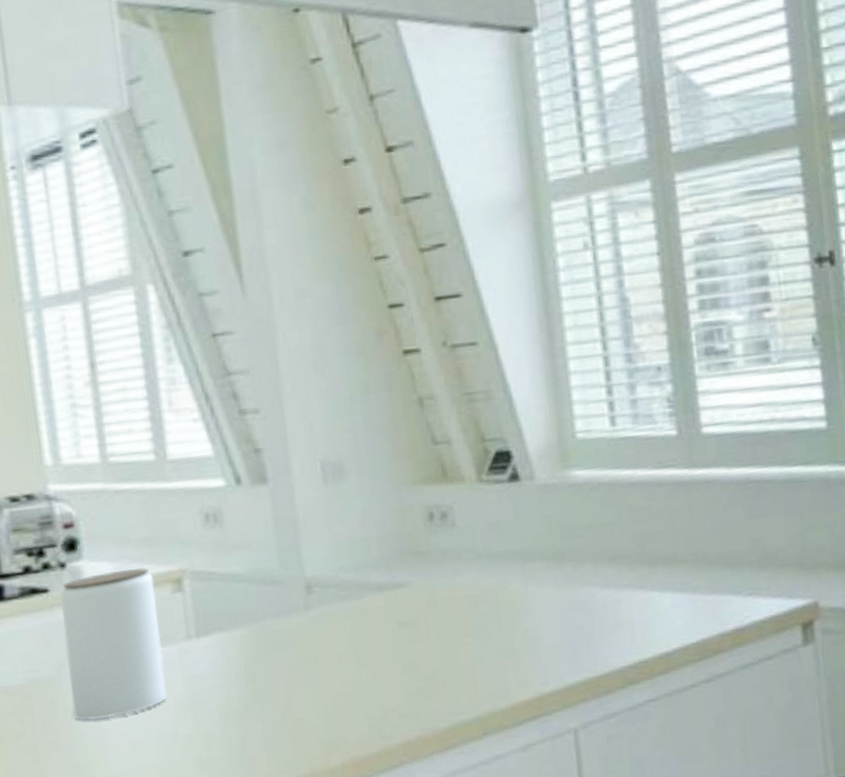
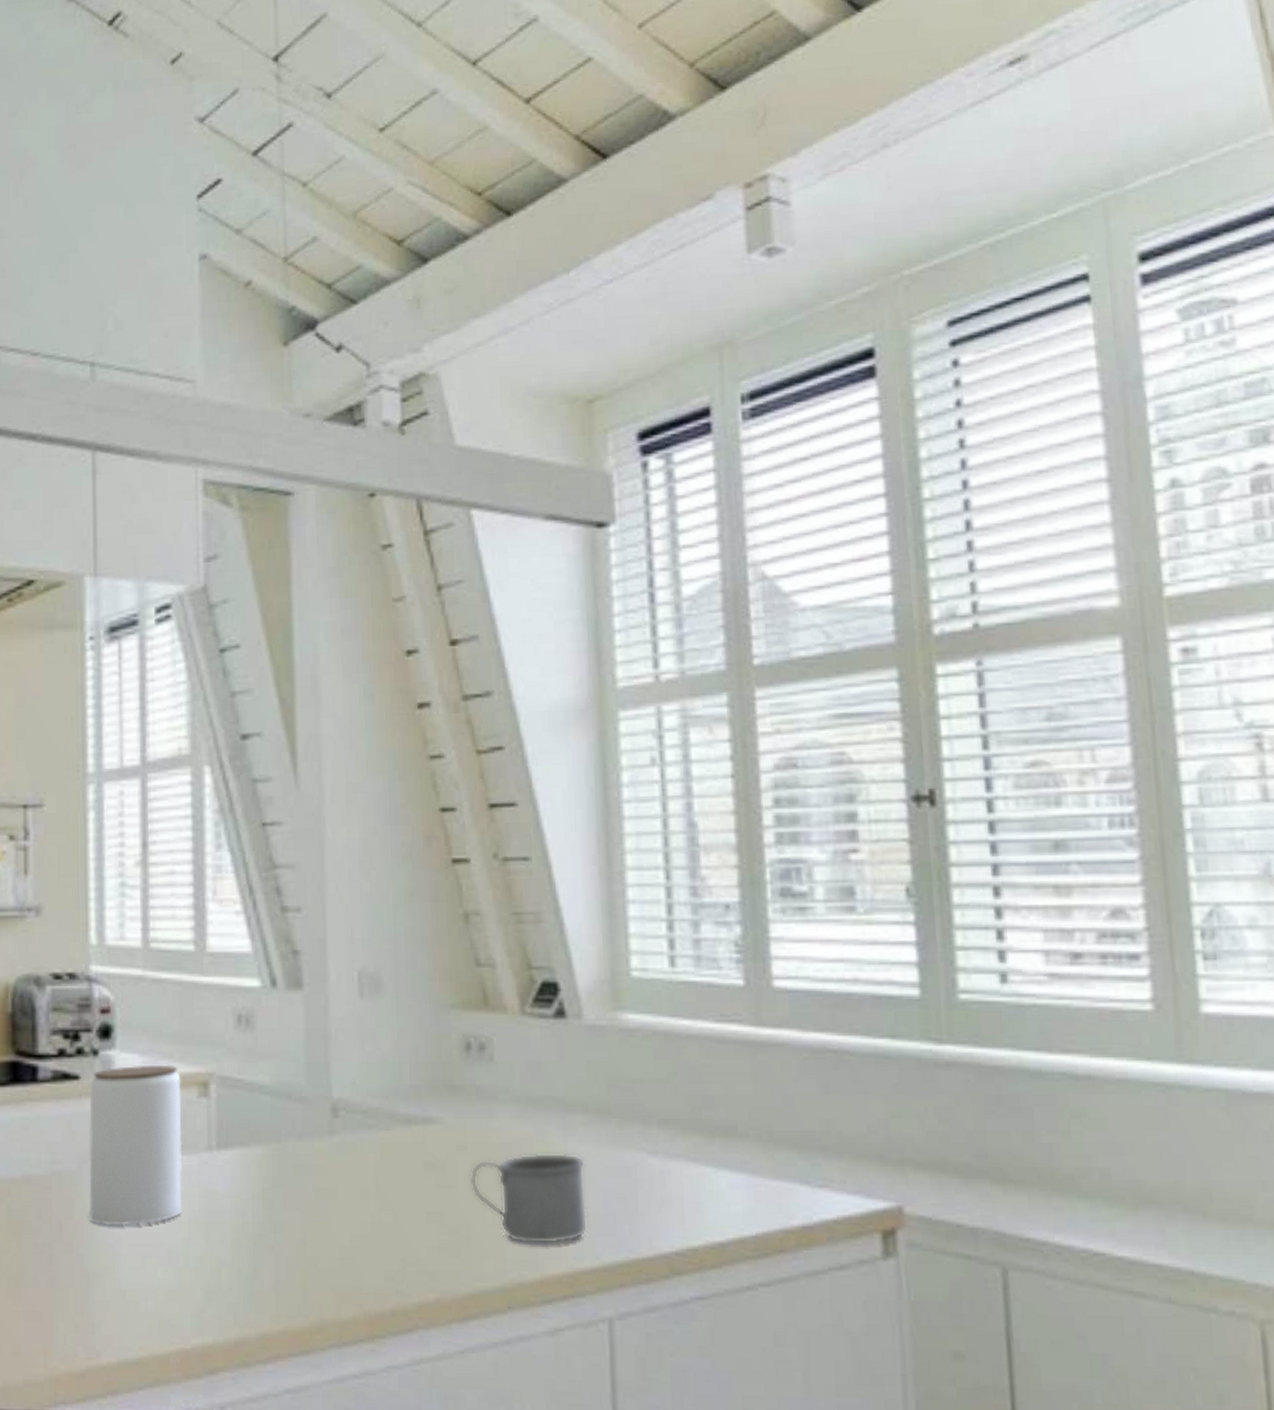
mug: none [441,596,551,679] -> present [470,1152,588,1245]

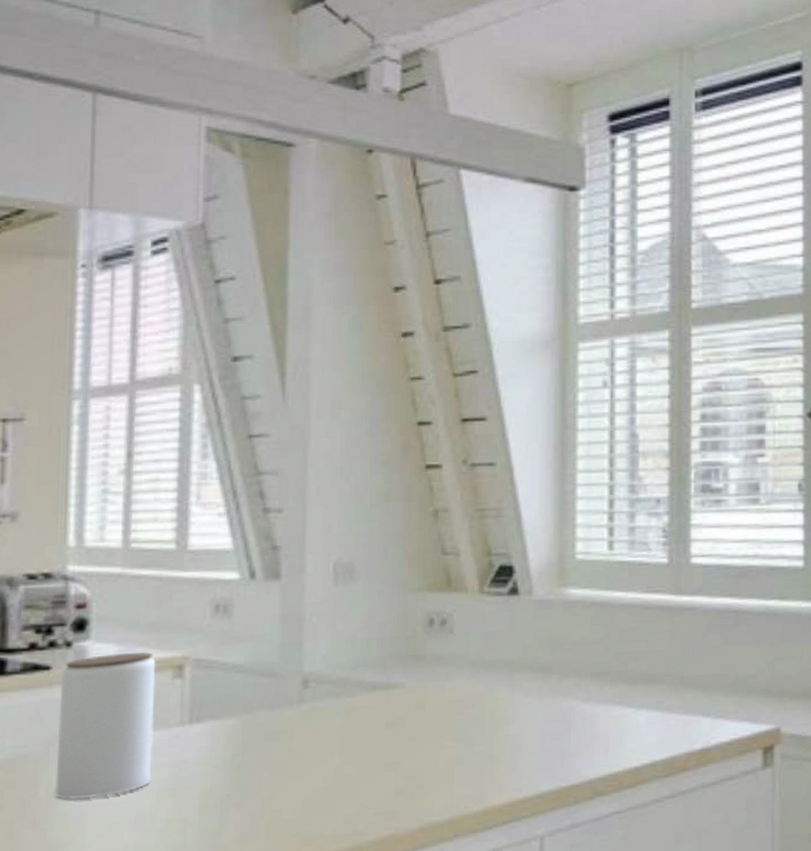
mug: present [470,1152,588,1245] -> none [426,705,528,783]

